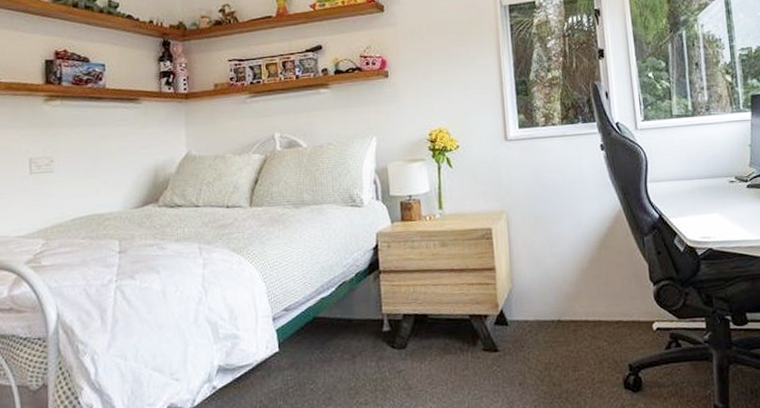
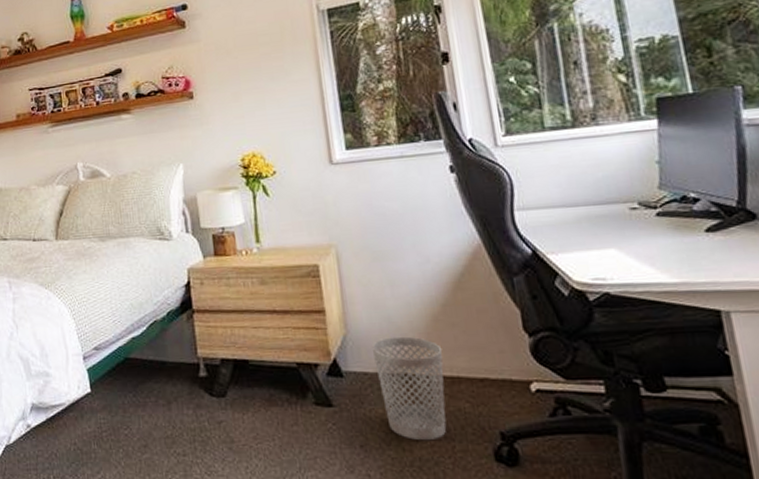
wastebasket: none [532,288,589,376] -> present [371,336,447,441]

